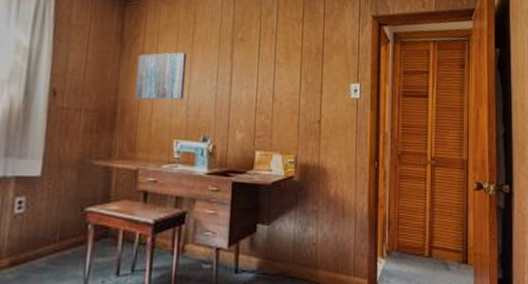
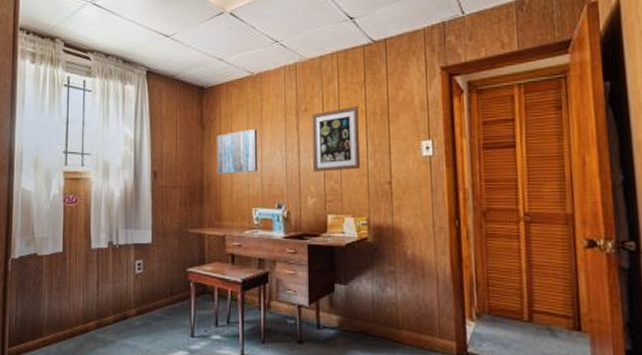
wall art: none [243,41,296,106] -> present [311,106,361,172]

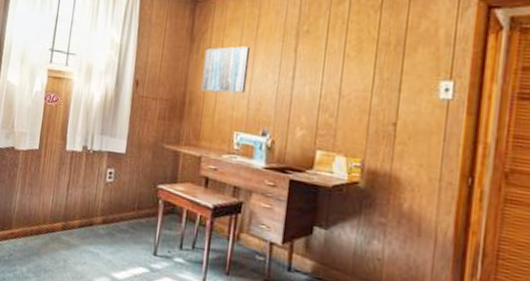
wall art: present [311,106,361,172] -> none [306,32,370,105]

